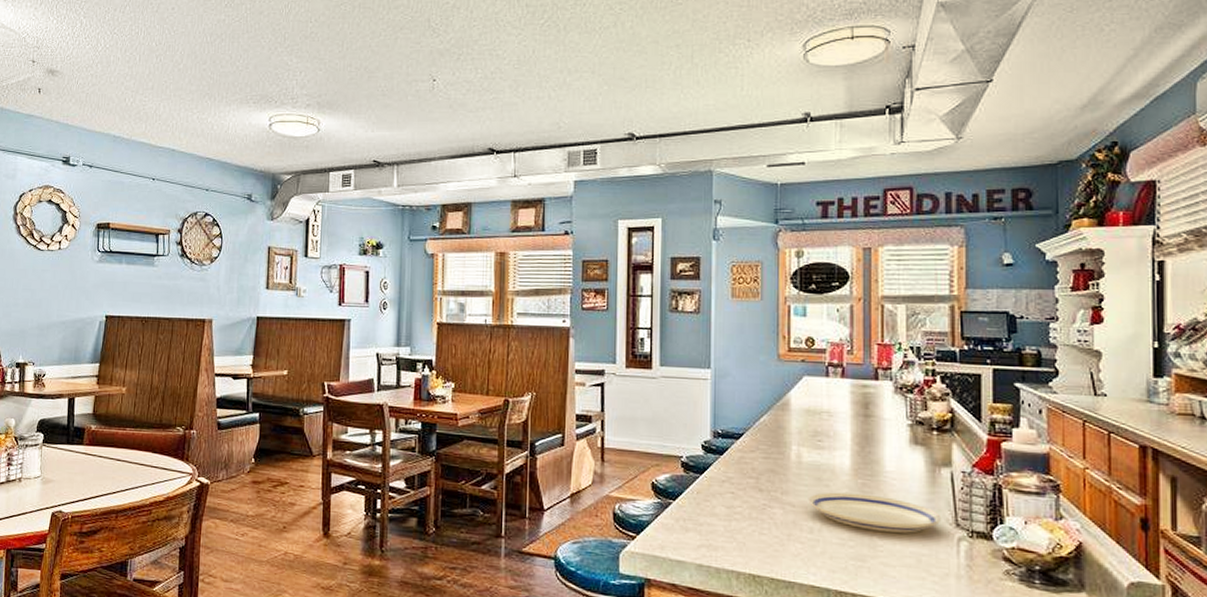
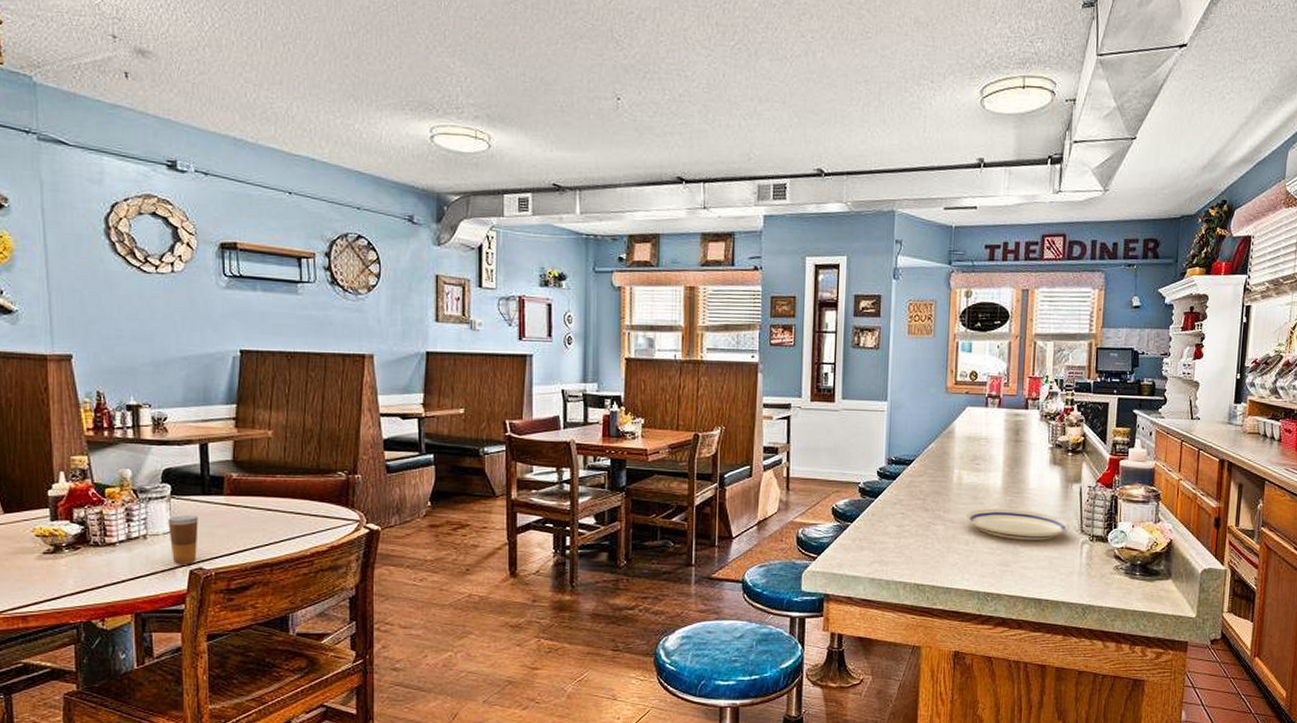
beverage cup: none [38,461,62,508] -> present [168,515,199,565]

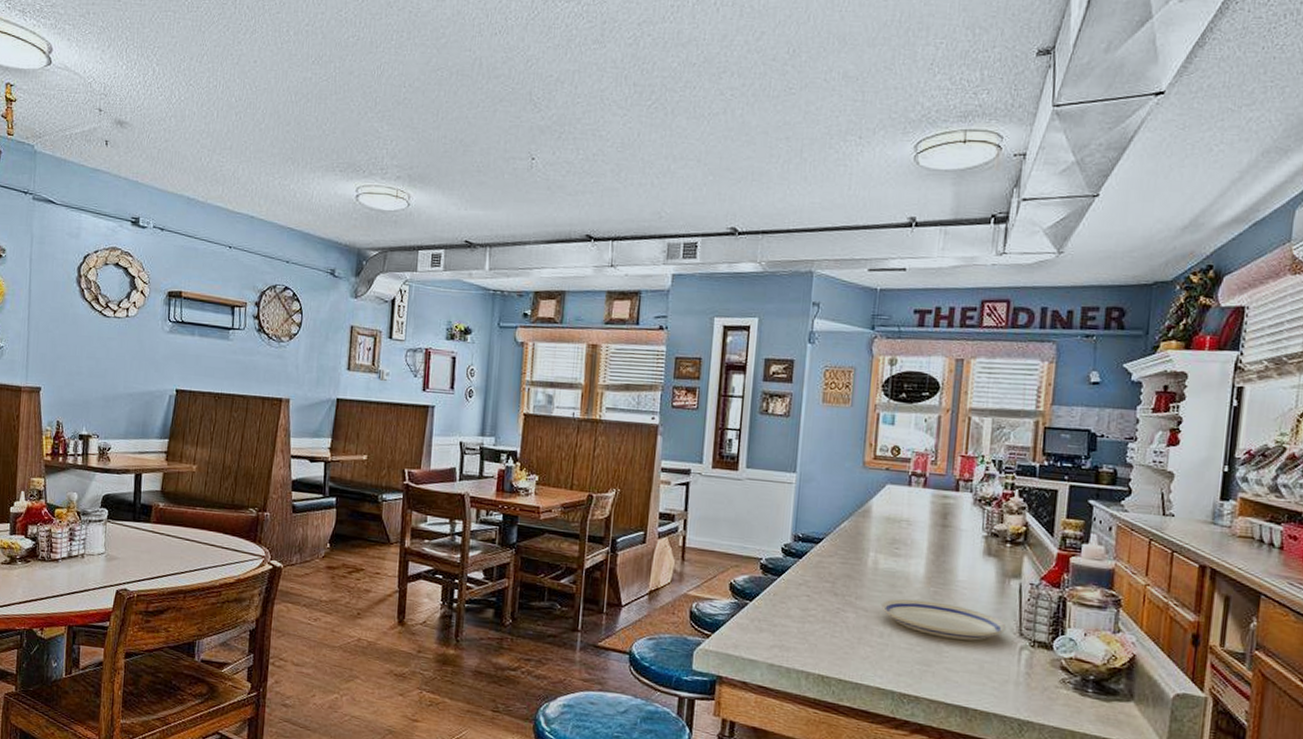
beverage cup: present [168,515,199,565] -> none [102,538,128,586]

